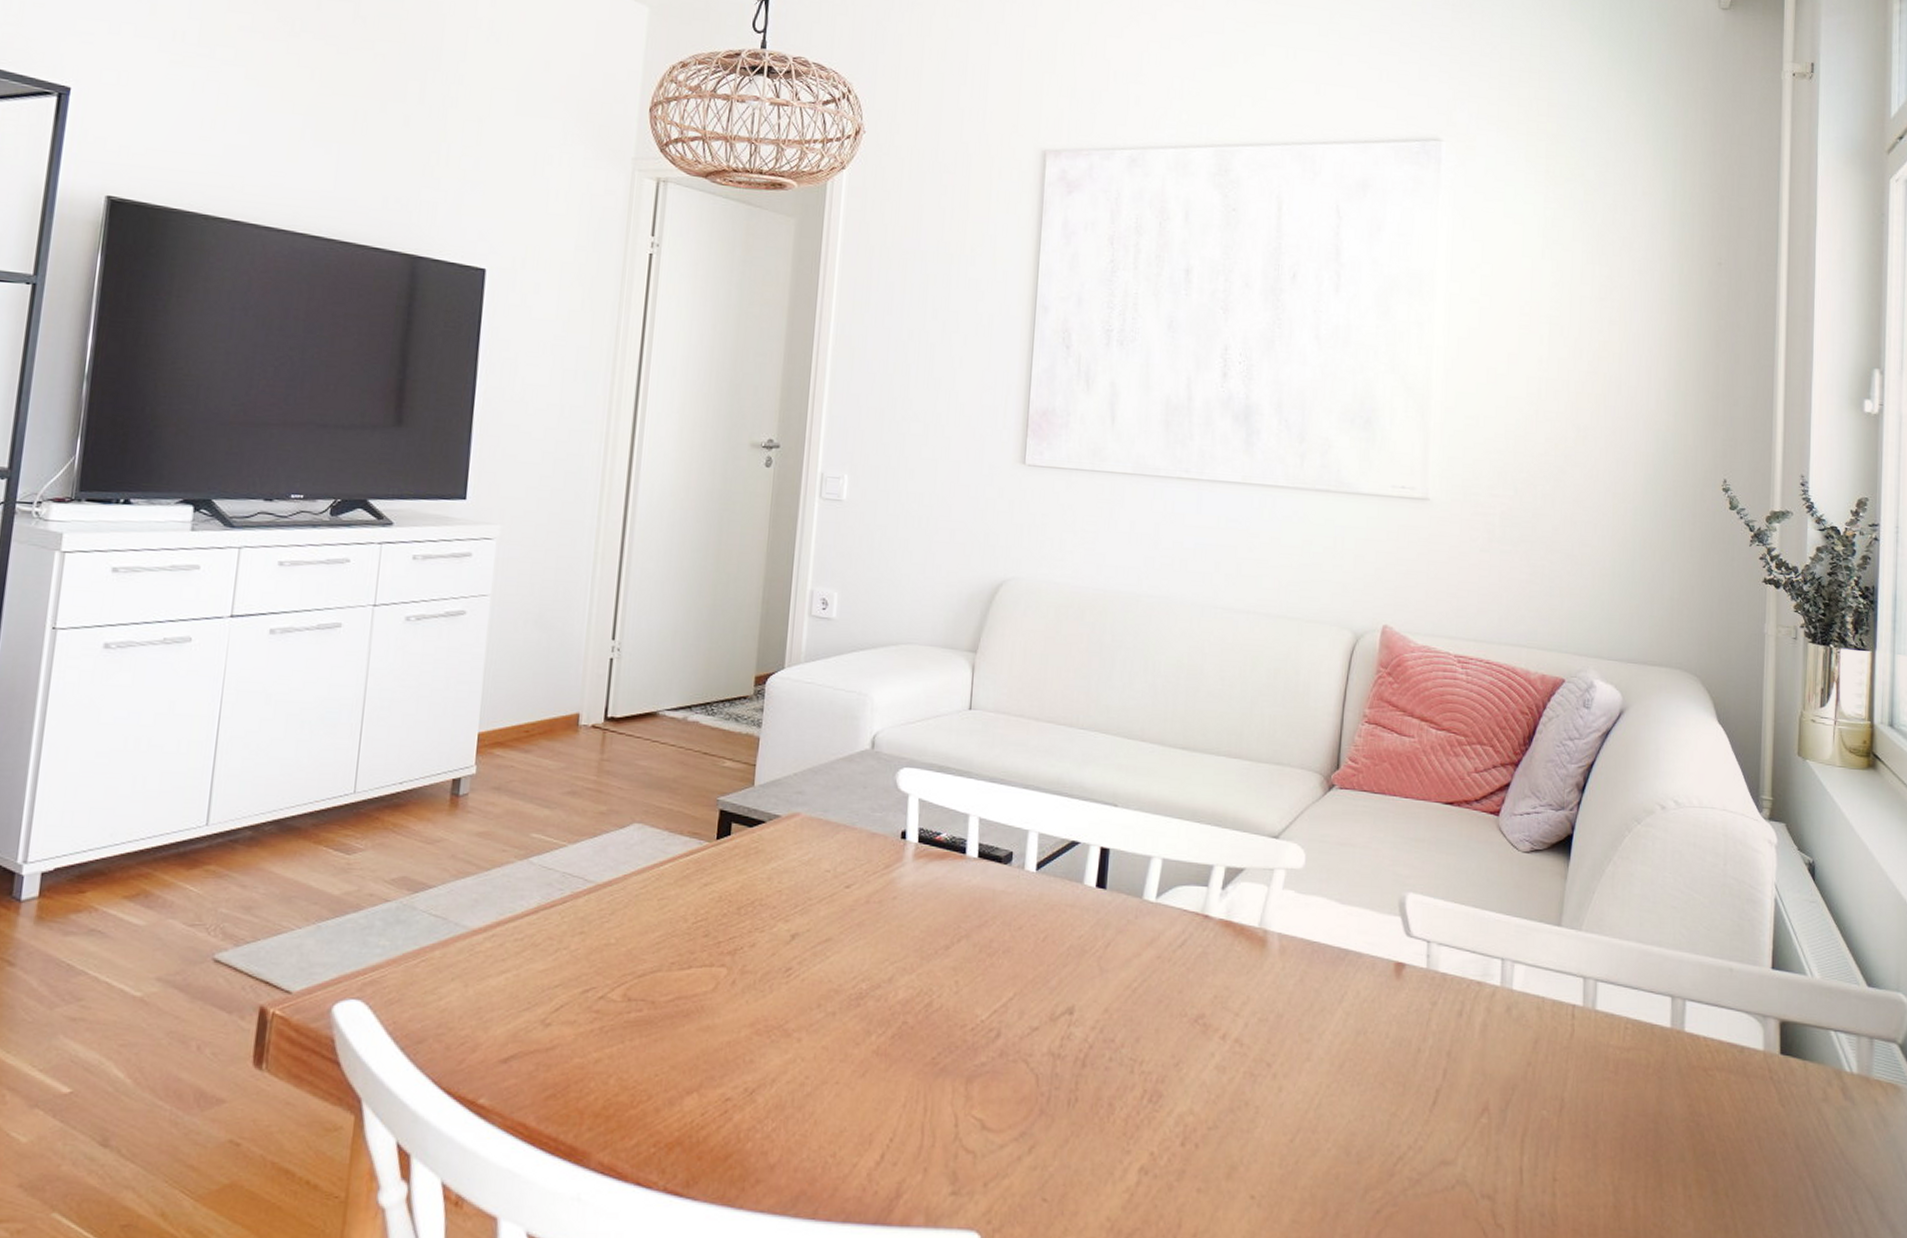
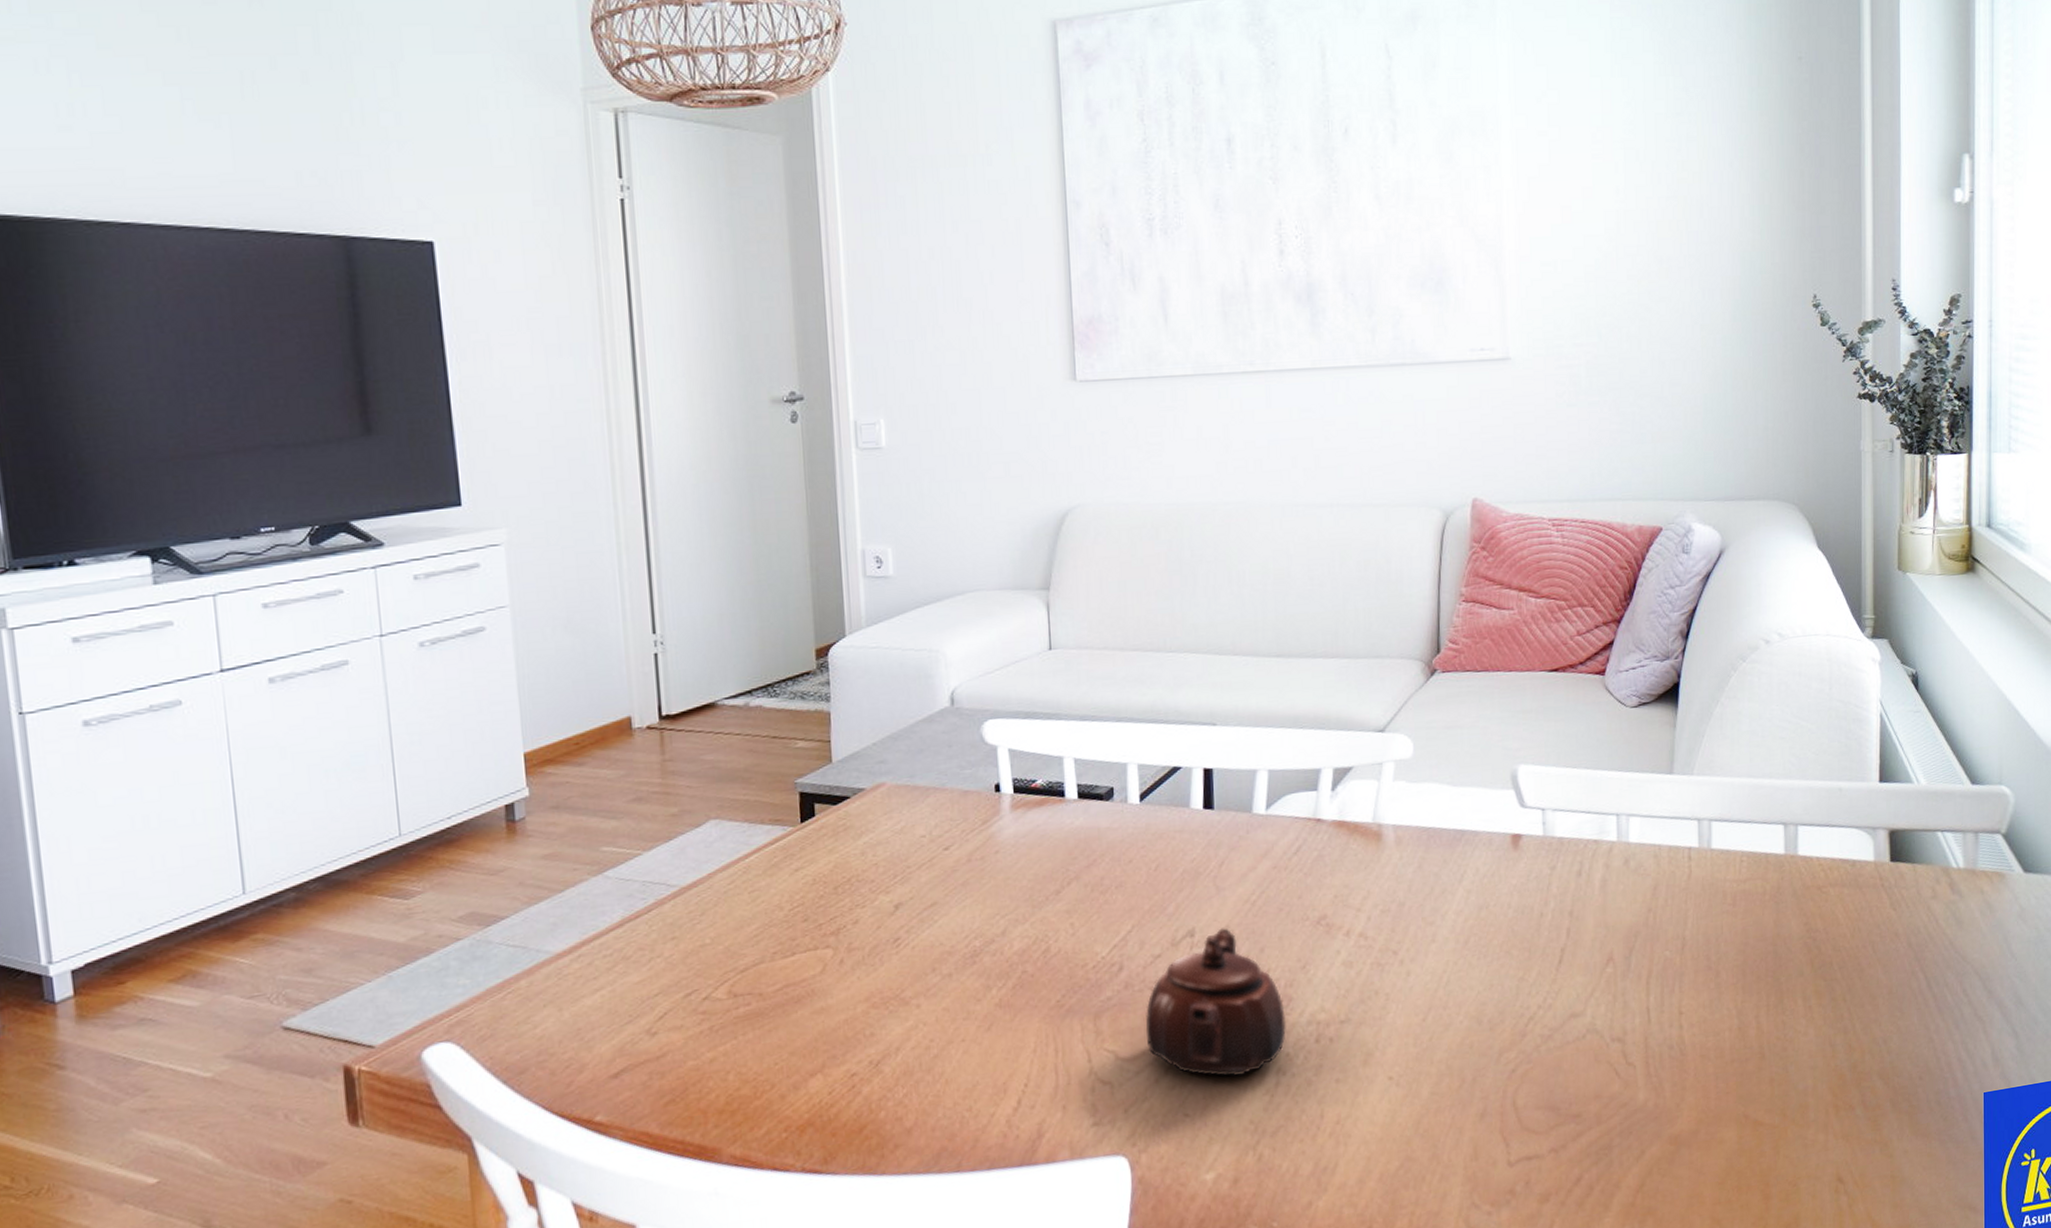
teapot: none [1014,1010,1154,1168] -> present [1145,928,1286,1077]

